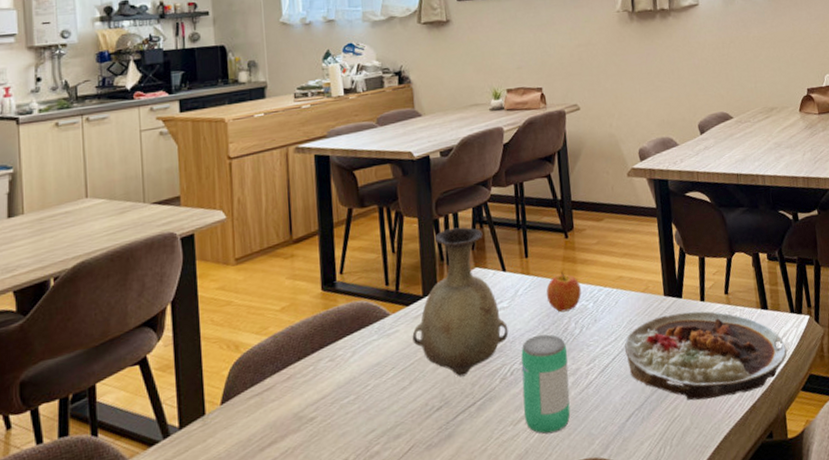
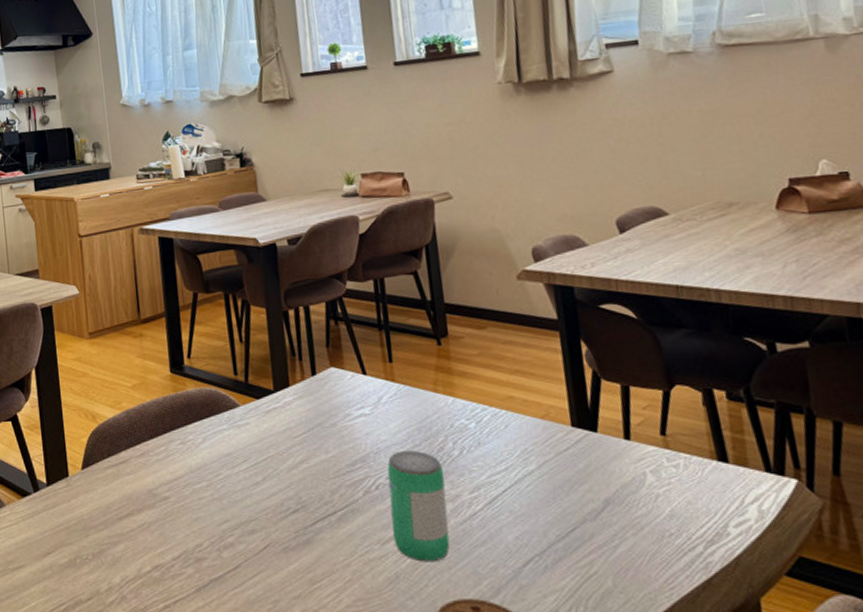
vase: present [412,227,509,378] -> none [264,322,372,482]
apple: present [546,272,582,313] -> none [415,383,460,429]
plate: present [625,311,787,401] -> none [518,449,761,562]

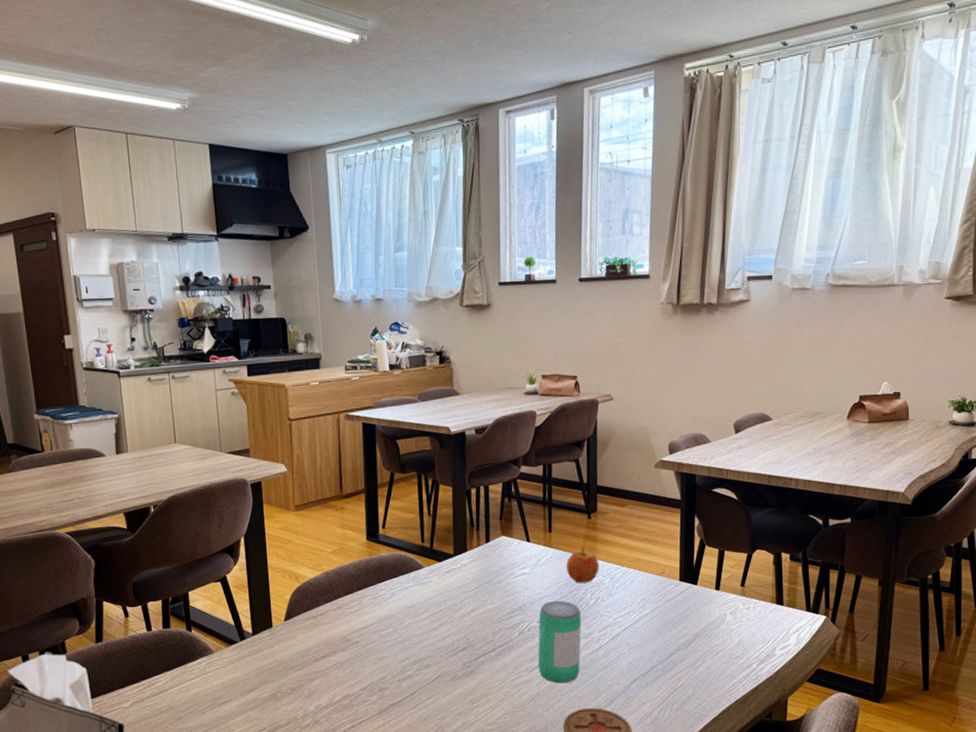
apple: none [415,383,460,429] -> present [566,549,599,584]

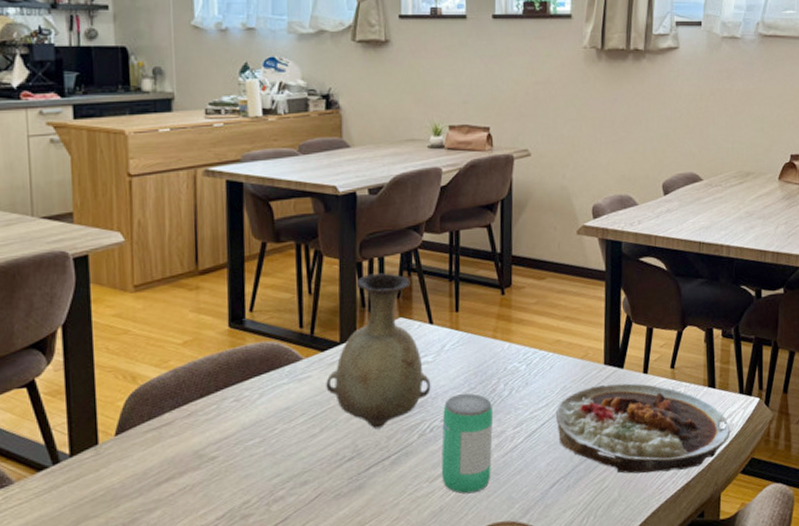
vase: none [443,499,529,626] -> present [326,273,431,429]
apple: present [566,549,599,584] -> none [475,330,514,372]
plate: none [636,597,798,676] -> present [556,383,731,474]

